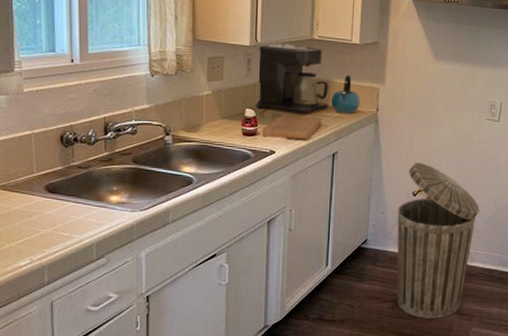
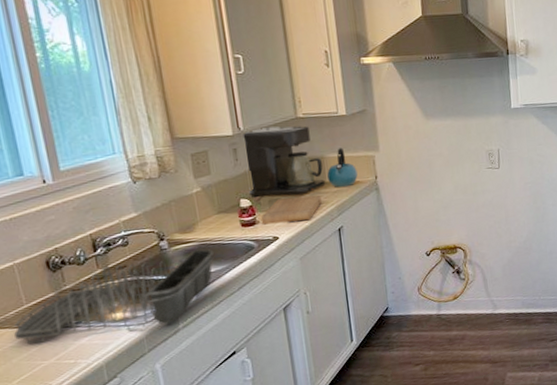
dish rack: none [21,150,213,218] -> present [14,249,215,345]
trash can: present [397,162,480,319] -> none [413,221,495,374]

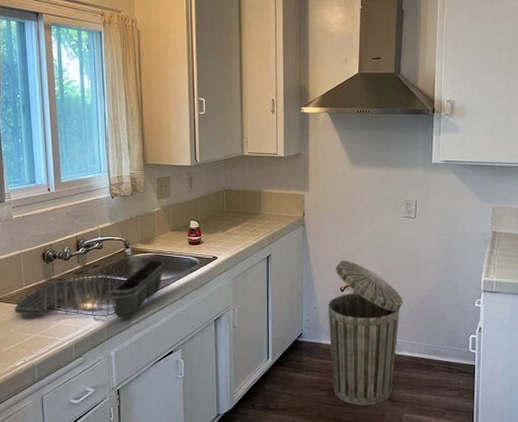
coffee maker: present [243,125,326,197] -> none [197,162,261,223]
cutting board: present [260,195,322,225] -> none [205,224,255,246]
kettle: present [327,147,358,188] -> none [263,185,288,220]
trash can: none [413,221,495,374] -> present [327,260,403,406]

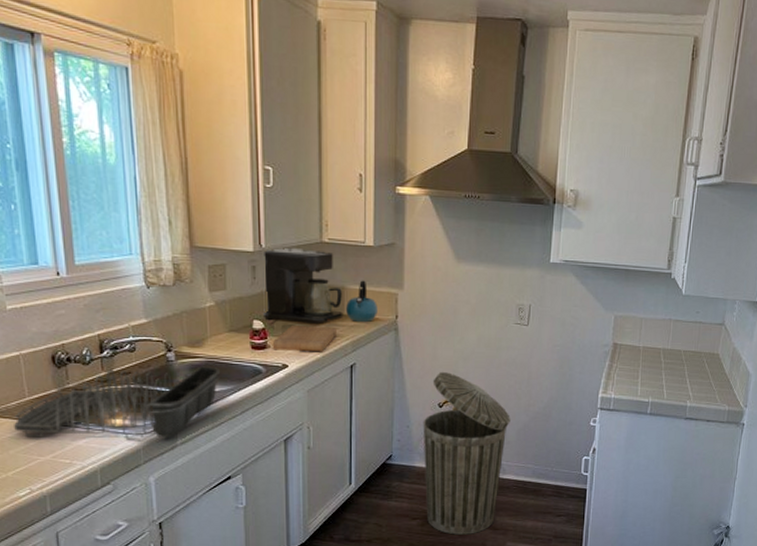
coffee maker: none [197,162,261,223] -> present [262,248,344,325]
cutting board: none [205,224,255,246] -> present [272,326,337,352]
kettle: none [263,185,288,220] -> present [346,280,378,323]

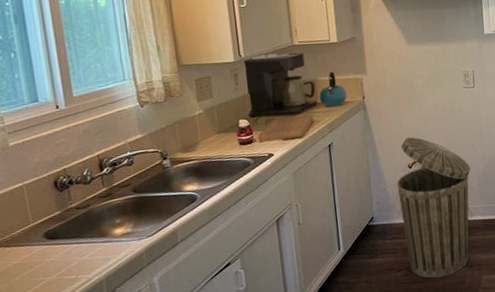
dish rack: present [14,366,221,442] -> none [19,166,214,262]

